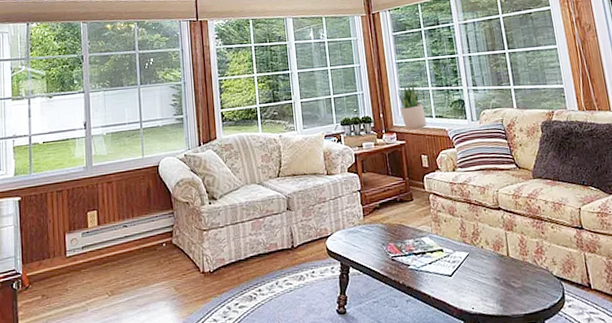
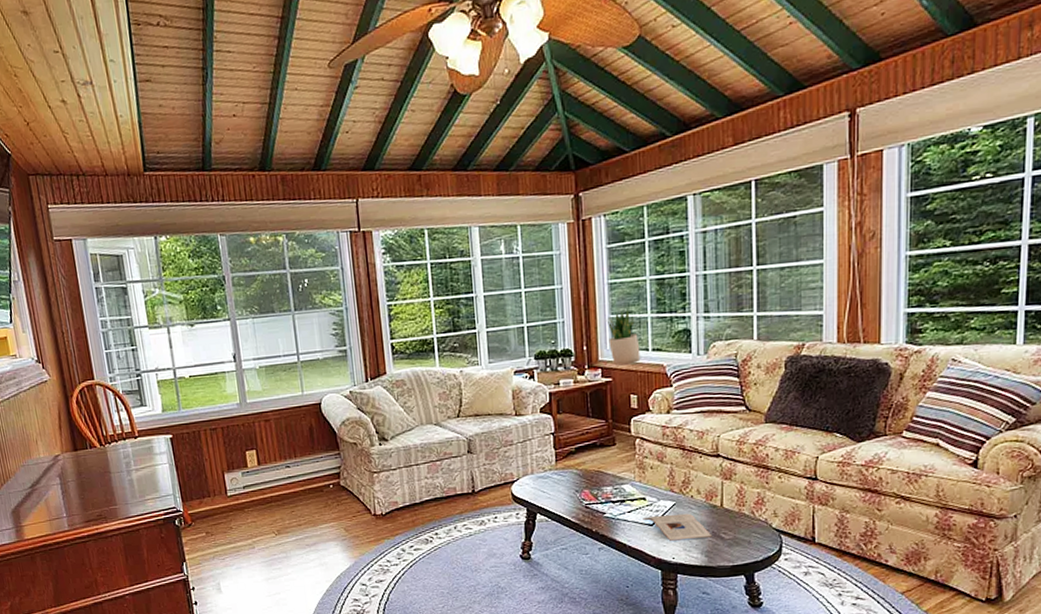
magazine: none [442,263,504,291] -> present [643,513,713,541]

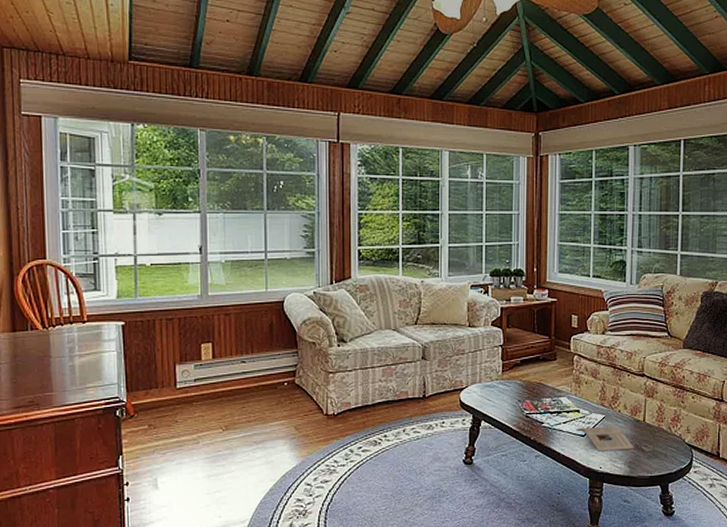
planter: present [606,308,641,366] -> none [555,237,583,288]

